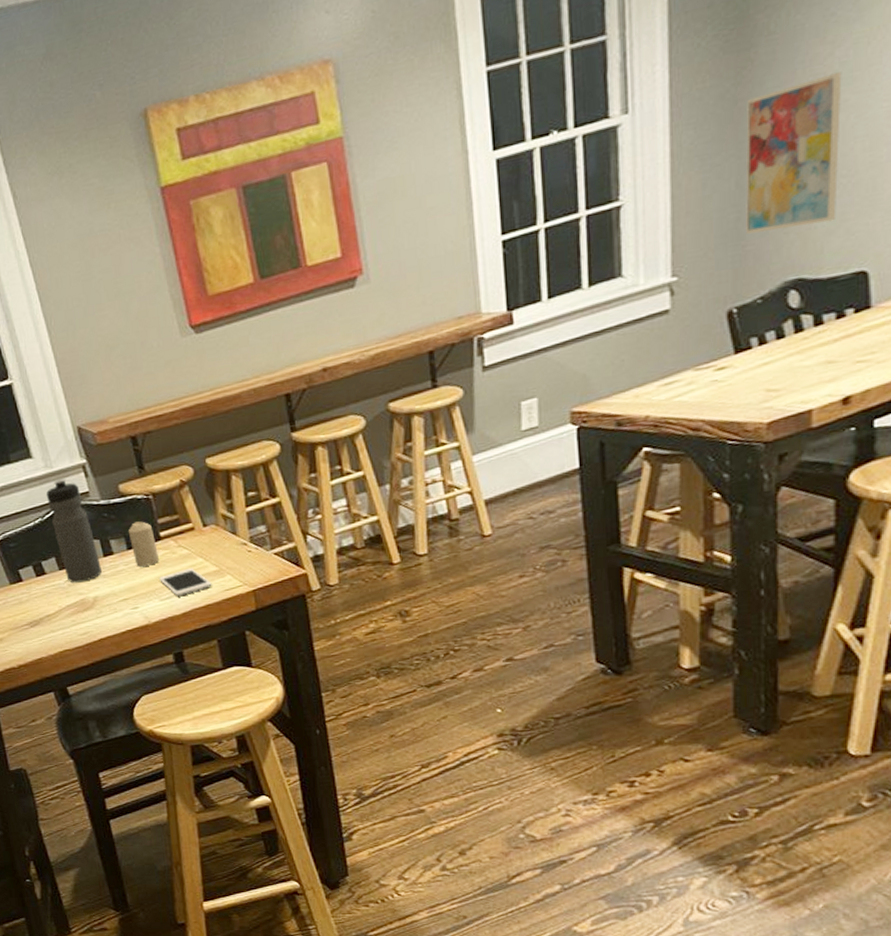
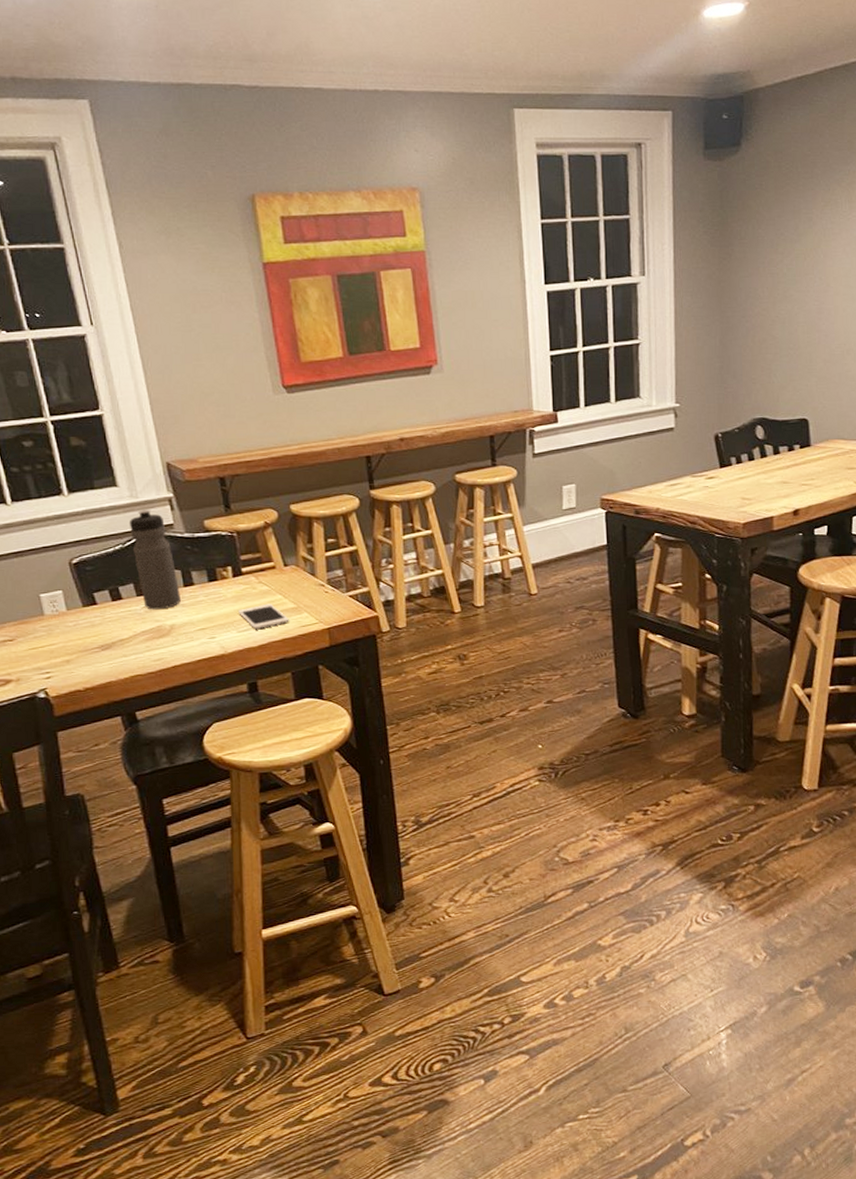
candle: present [128,521,159,567] -> none [210,556,239,599]
wall art: present [745,72,842,234] -> none [726,275,789,380]

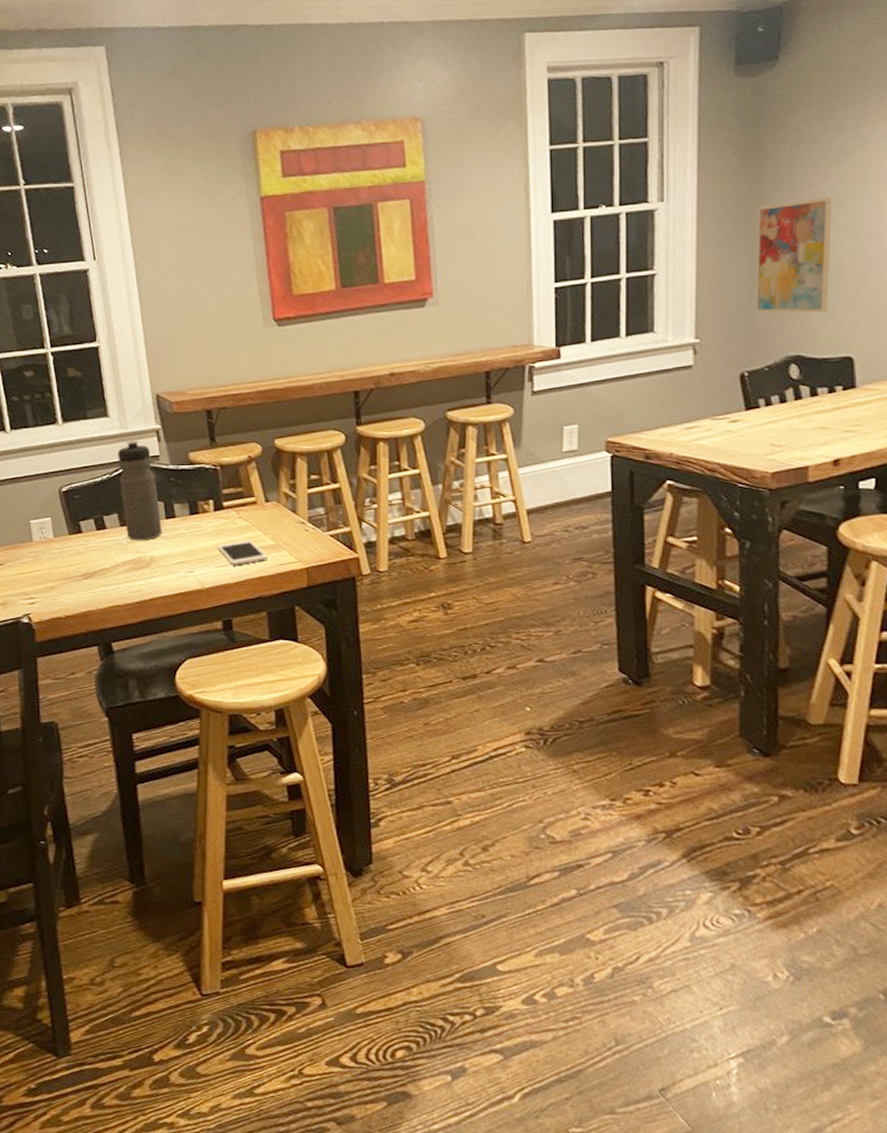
wall art: none [726,275,789,380] -> present [756,197,833,314]

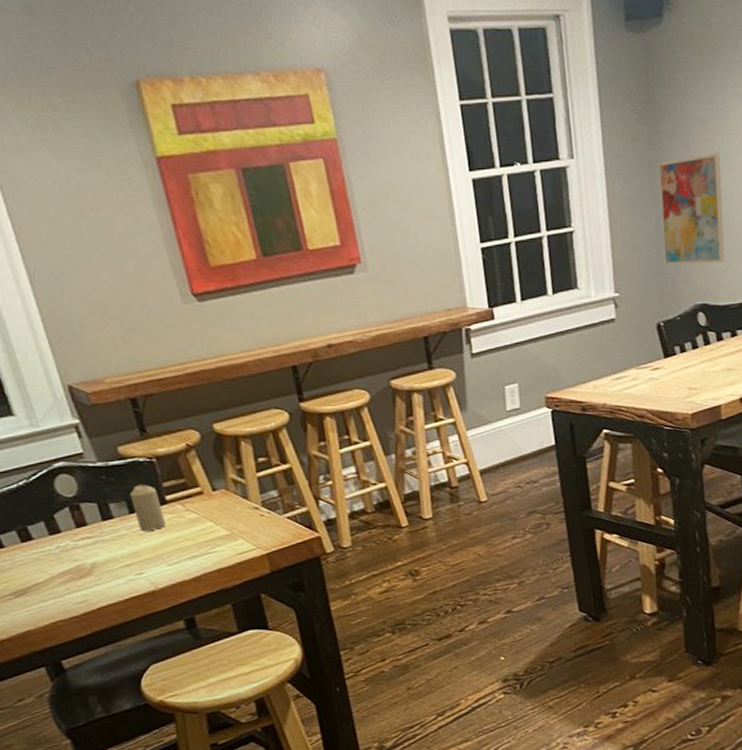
water bottle: present [117,440,163,541] -> none [31,439,101,549]
candle: none [192,490,219,533] -> present [129,484,165,531]
cell phone: present [217,539,268,565] -> none [166,532,224,561]

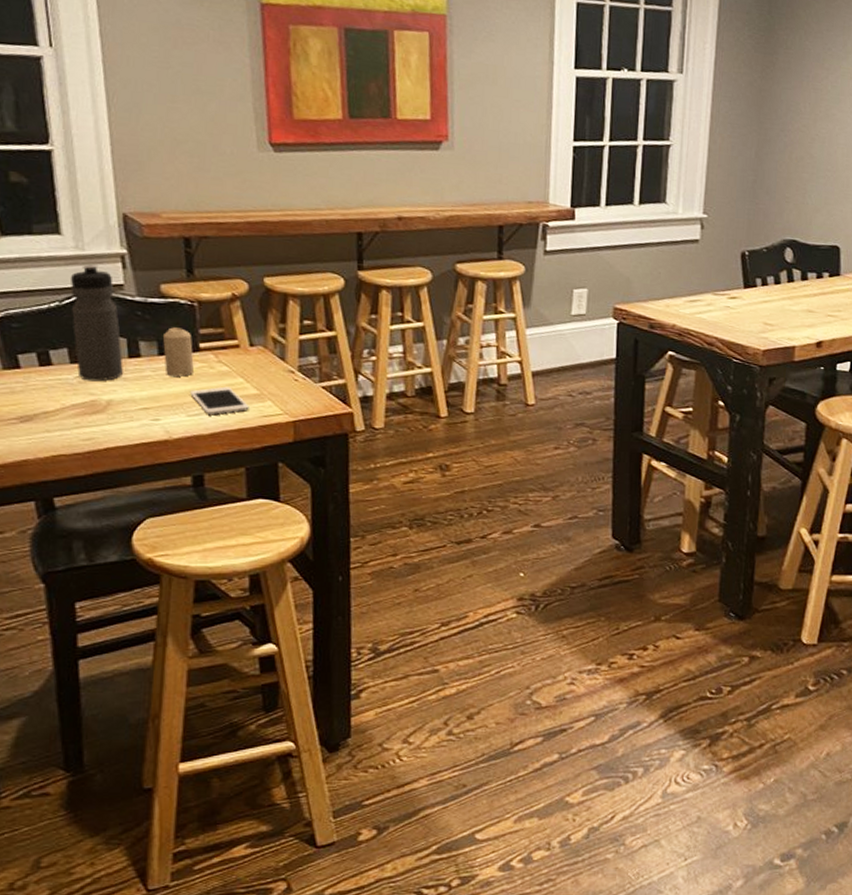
water bottle: none [31,439,101,549] -> present [70,264,124,382]
cell phone: none [166,532,224,561] -> present [190,386,250,415]
wall art: present [658,153,725,265] -> none [760,91,833,202]

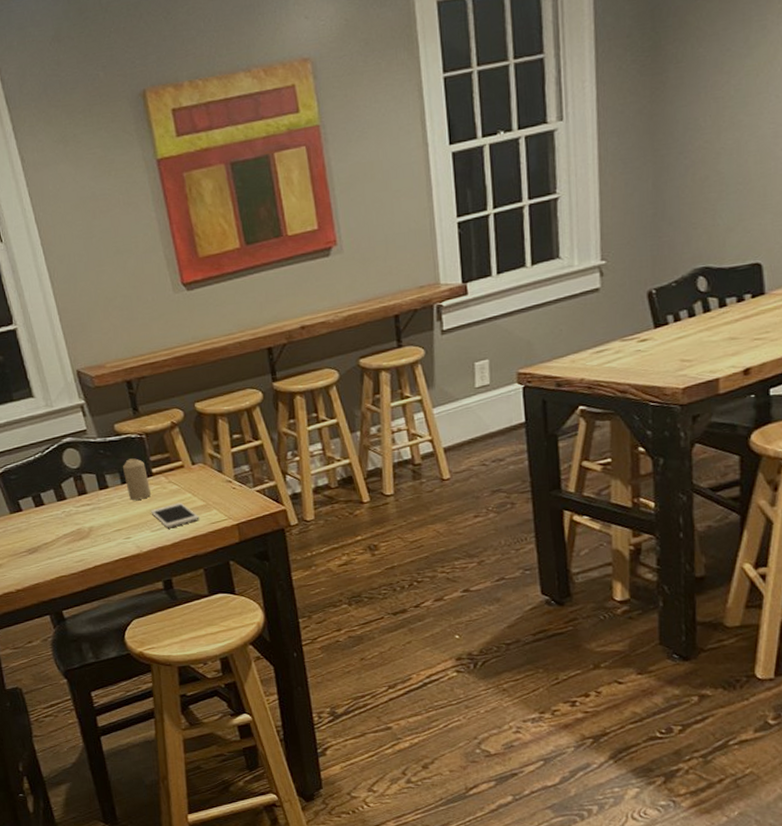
water bottle: present [70,264,124,382] -> none [46,417,98,514]

